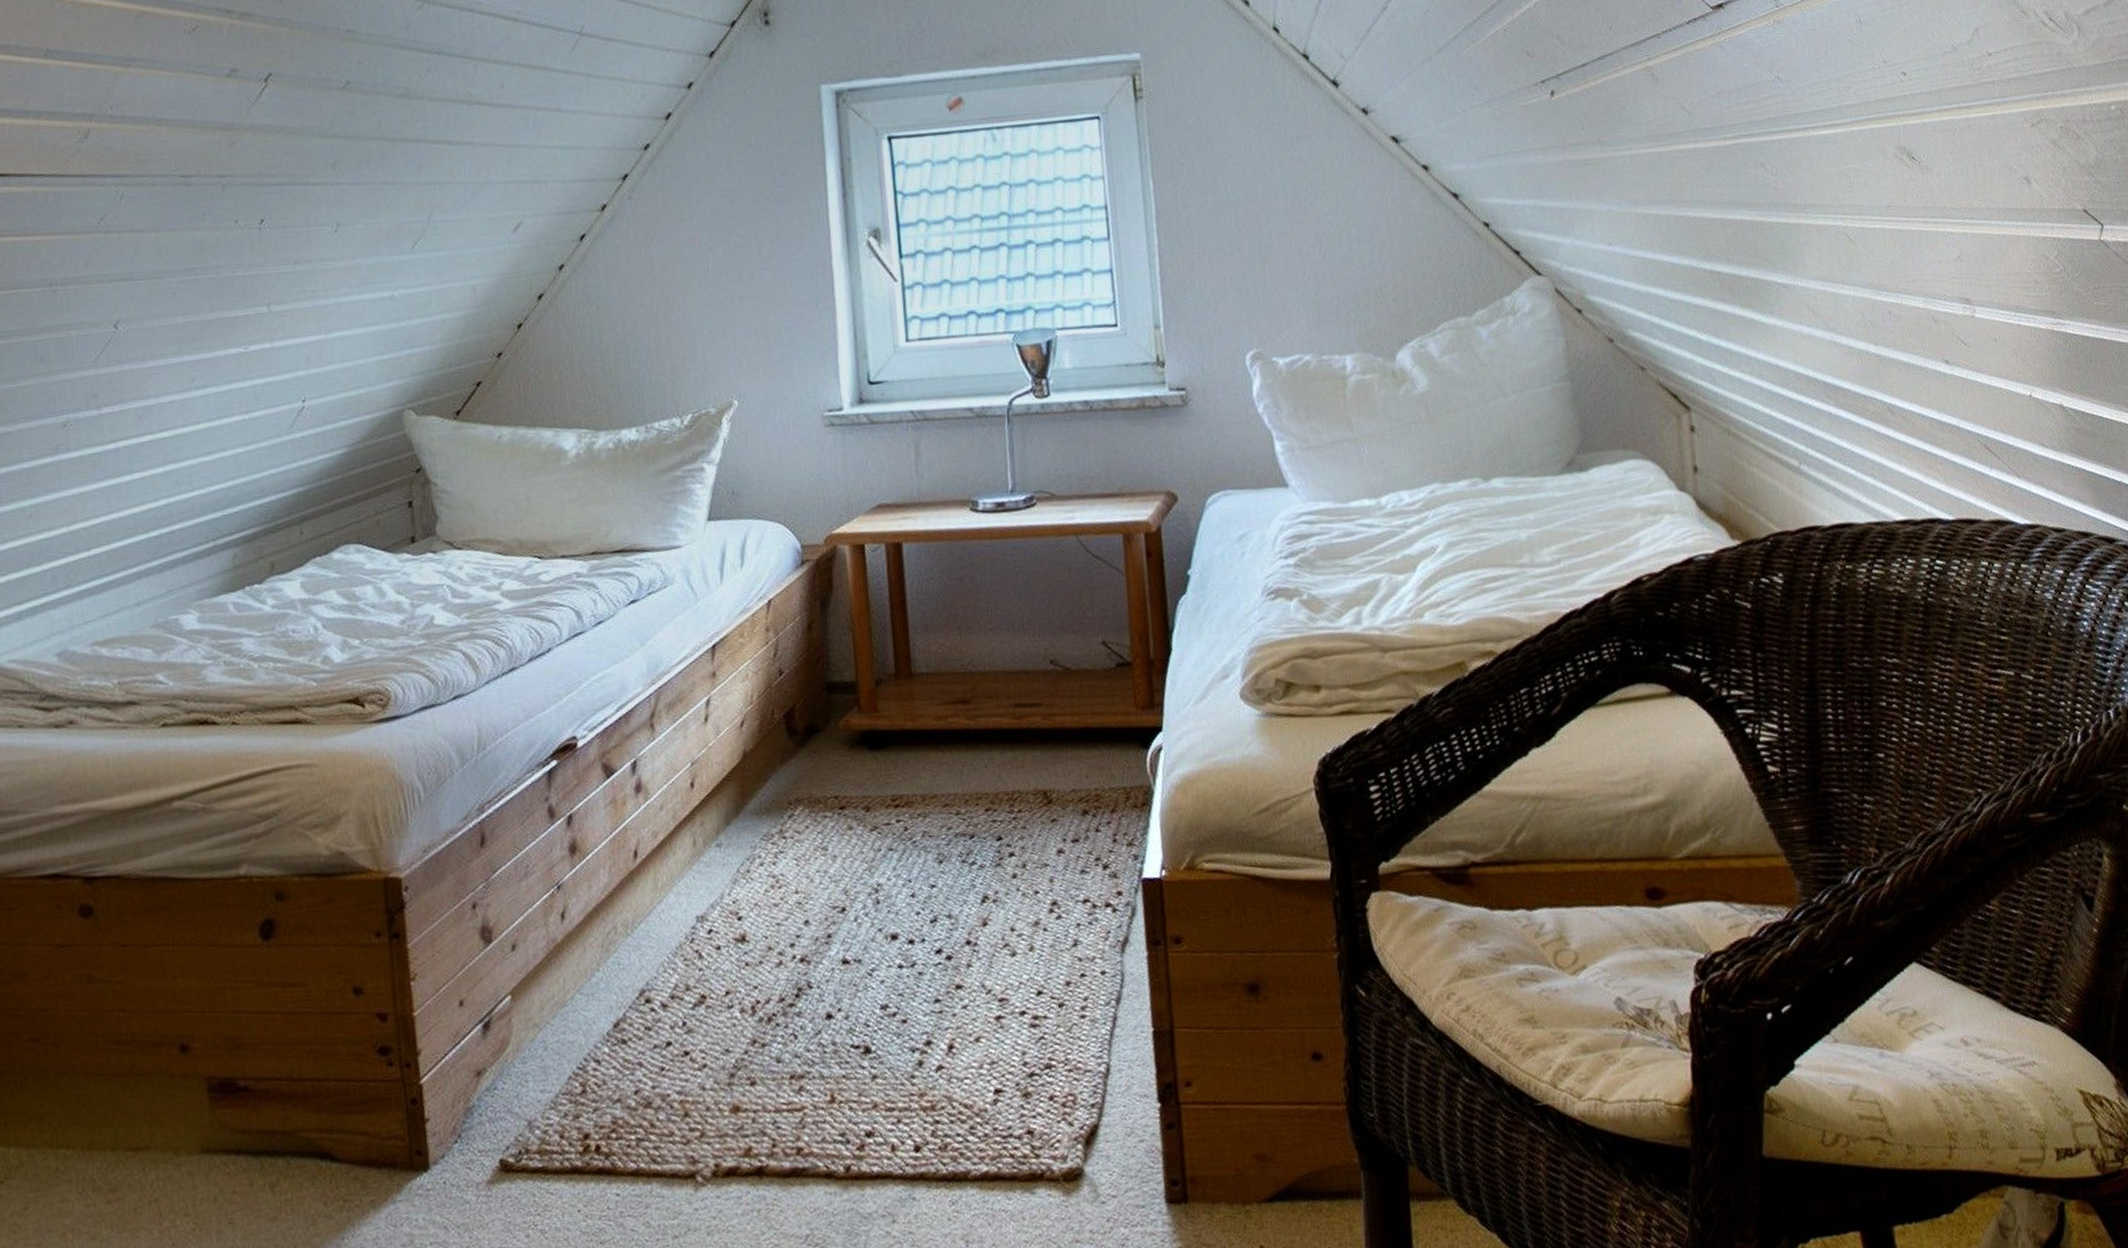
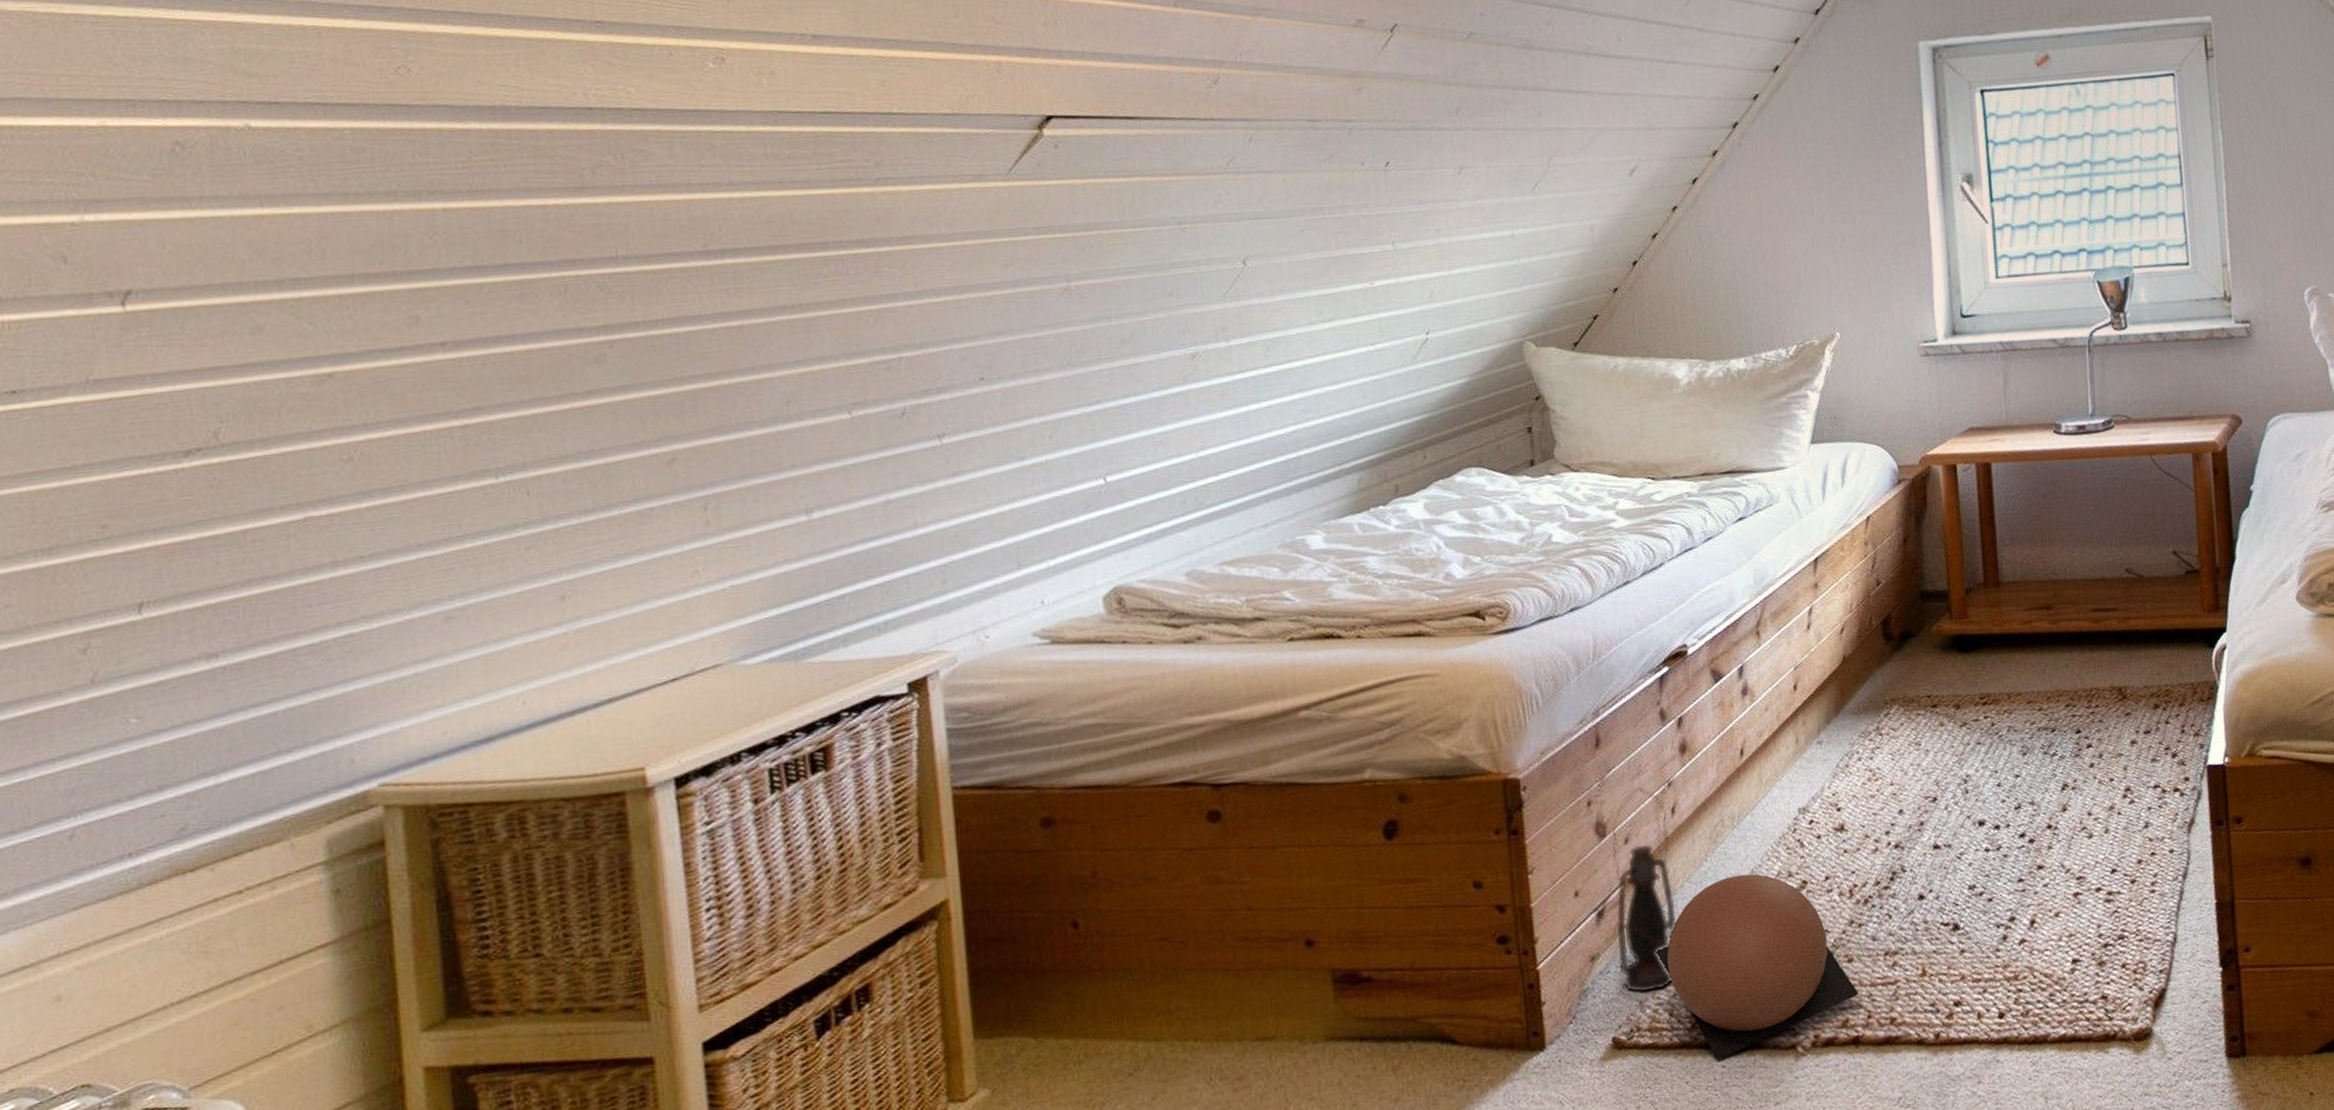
lantern: none [499,889,566,1113] -> present [1612,787,1676,993]
ball: none [546,986,763,1189] -> present [1656,874,1859,1061]

